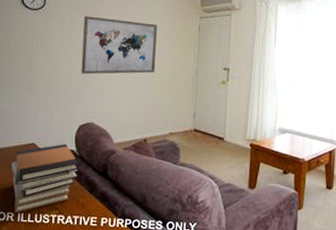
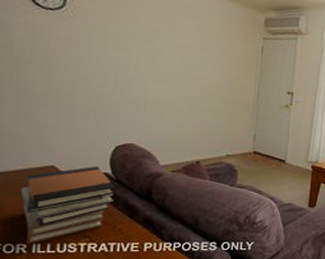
wall art: present [81,16,158,75] -> none [116,23,214,93]

